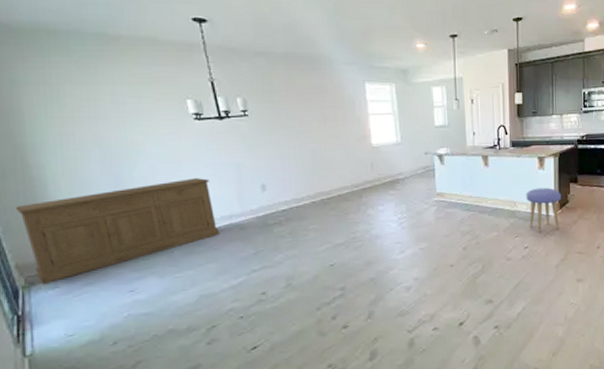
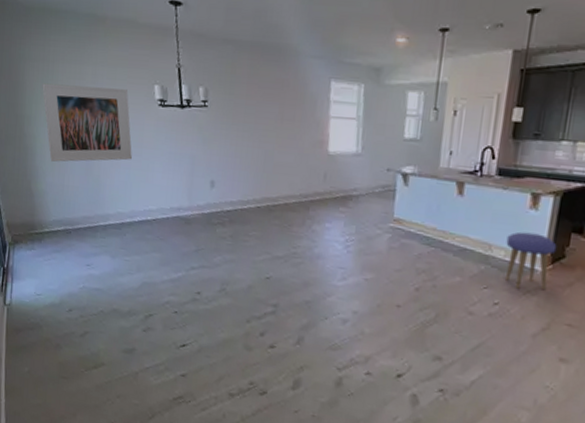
sideboard: present [15,178,220,285] -> none [11,165,168,245]
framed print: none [46,106,170,189] -> present [42,83,132,162]

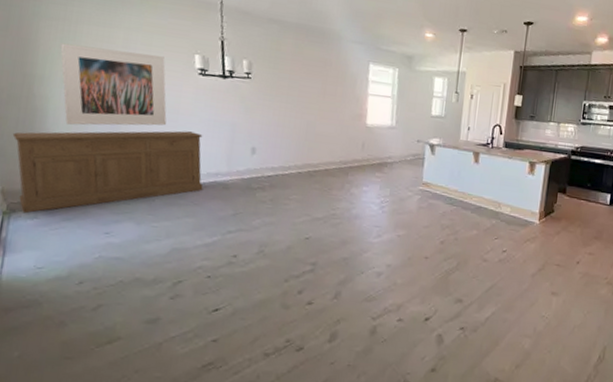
sideboard: none [11,165,168,245] -> present [12,131,204,214]
stool: present [506,231,557,291] -> none [511,192,548,239]

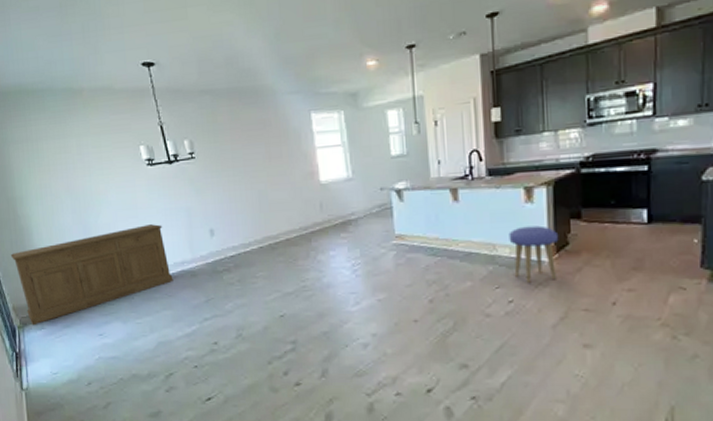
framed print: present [60,43,167,126] -> none [29,154,128,238]
stool: none [511,192,548,239] -> present [508,225,559,283]

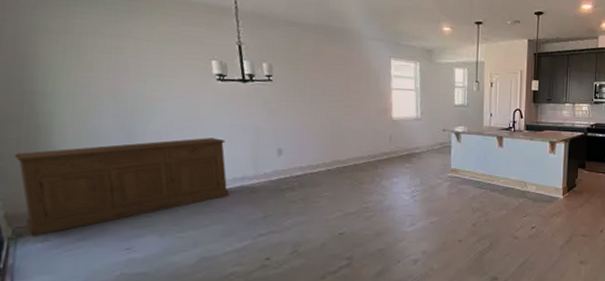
stool: present [508,225,559,283] -> none [536,170,570,213]

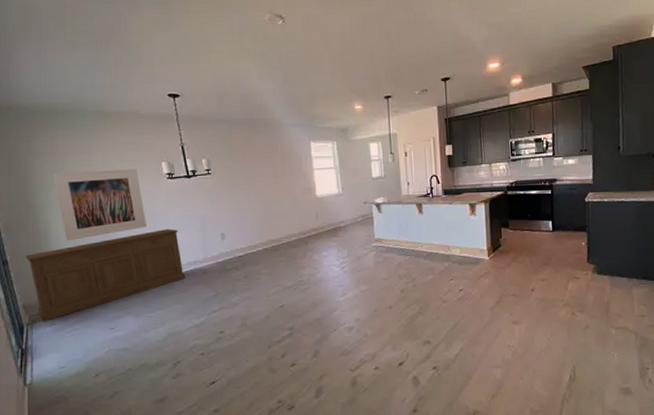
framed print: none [63,56,186,140] -> present [53,168,146,240]

